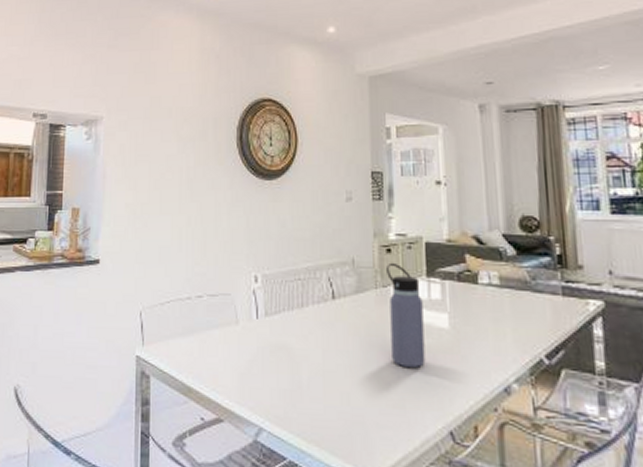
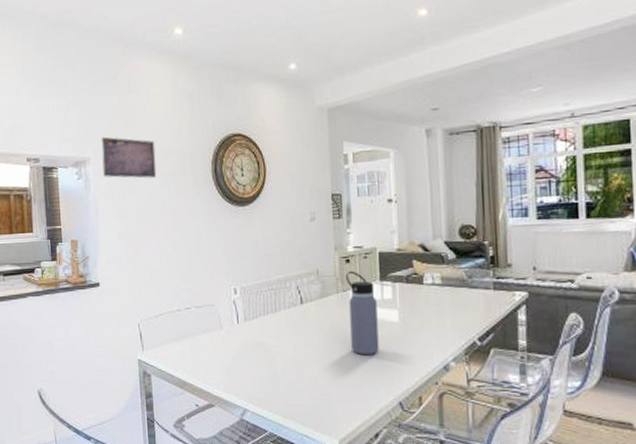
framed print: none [115,94,175,143] -> present [101,136,157,178]

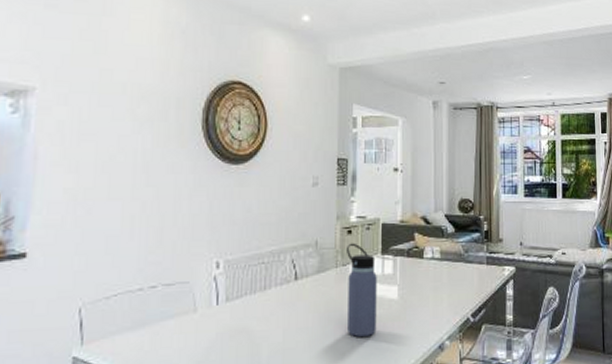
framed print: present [101,136,157,178] -> none [52,63,131,121]

